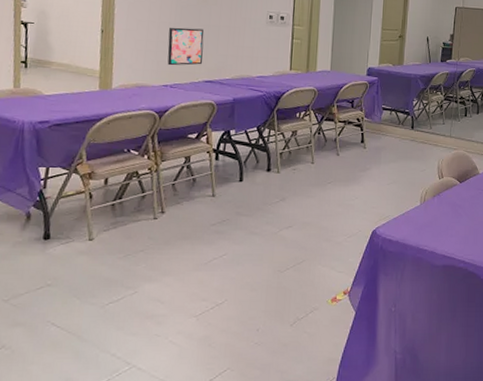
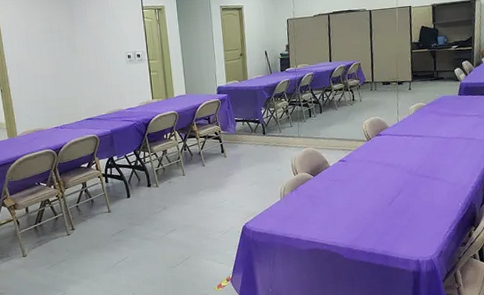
wall art: present [167,27,204,66] -> none [51,76,82,111]

